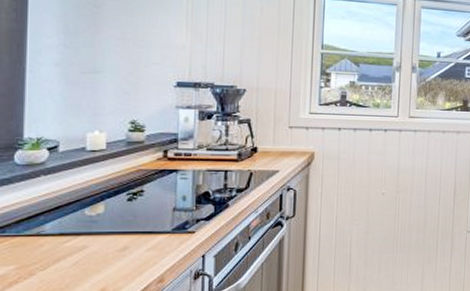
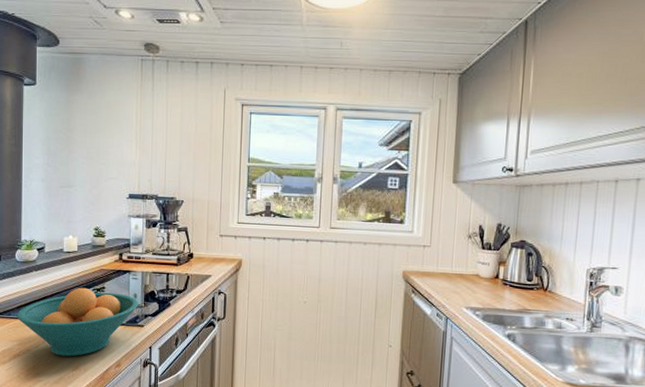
fruit bowl: none [14,192,188,277] -> present [16,287,138,357]

